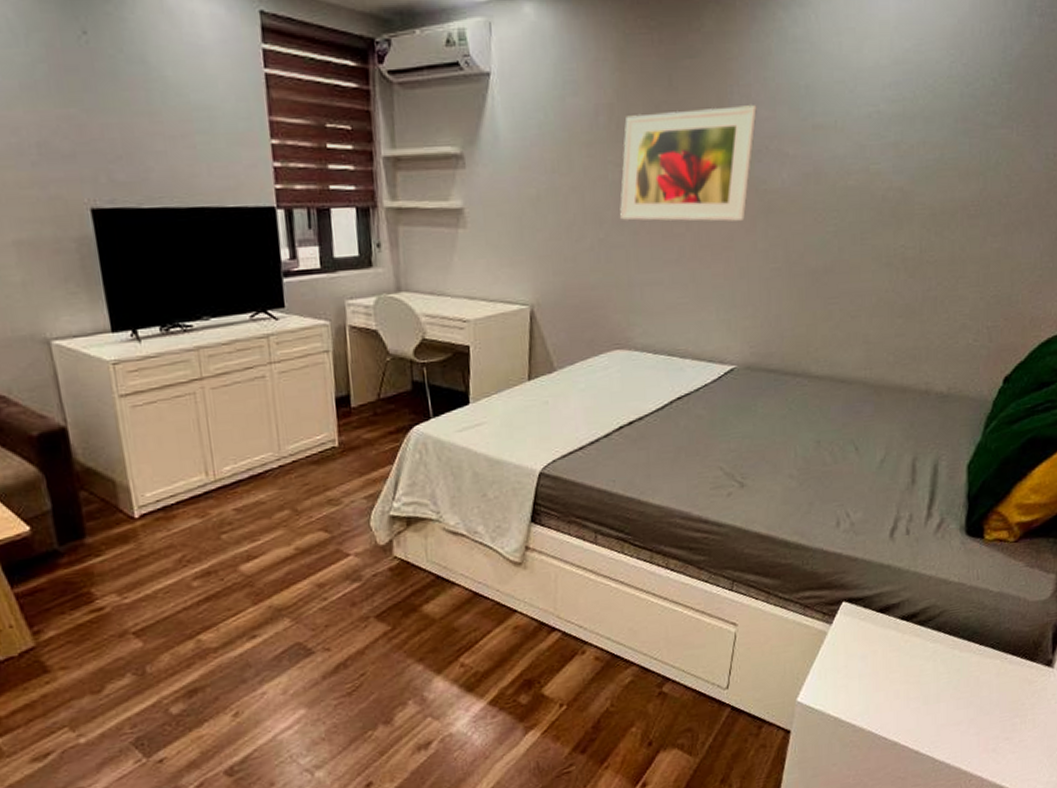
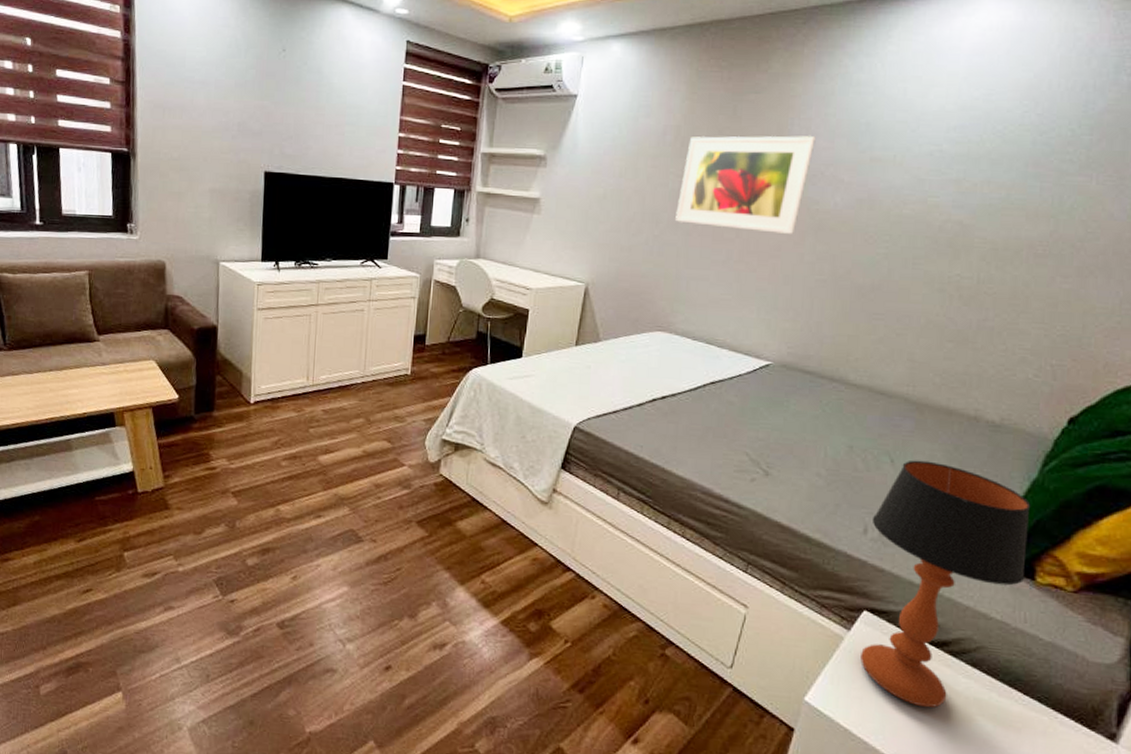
table lamp: none [843,442,977,680] -> present [860,460,1031,708]

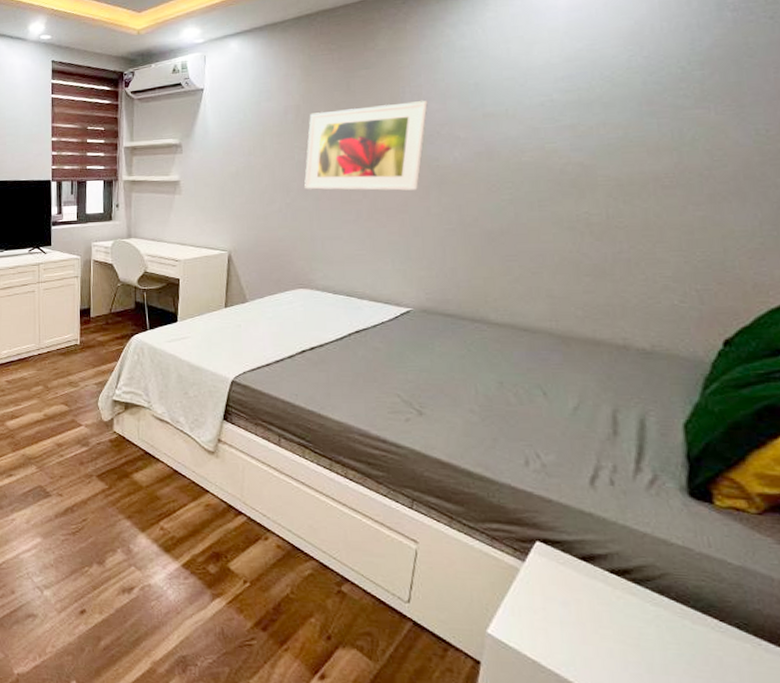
table lamp: present [860,460,1031,708] -> none [532,391,703,638]

